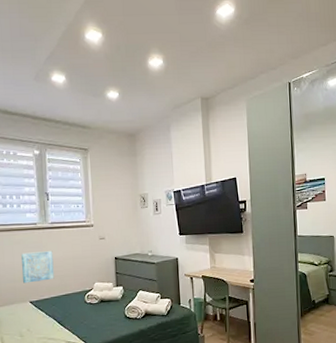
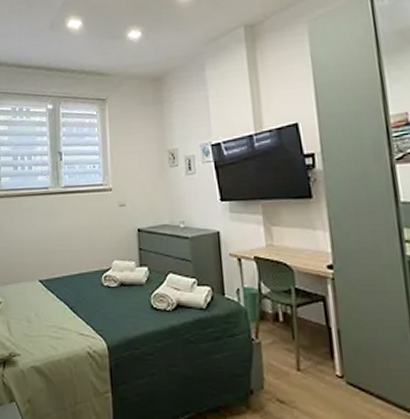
wall art: present [21,251,54,283] -> none [32,220,67,258]

